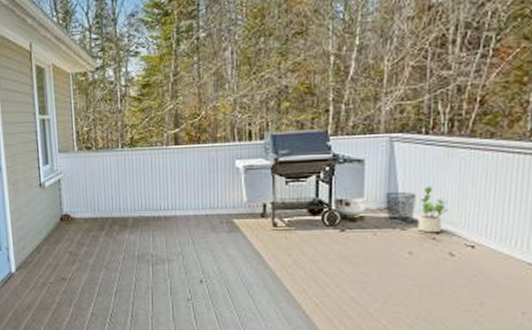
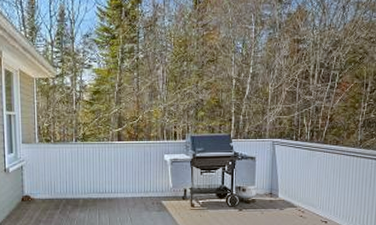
waste bin: present [385,191,416,223] -> none [269,181,290,204]
potted plant: present [418,186,450,233] -> none [291,178,311,212]

